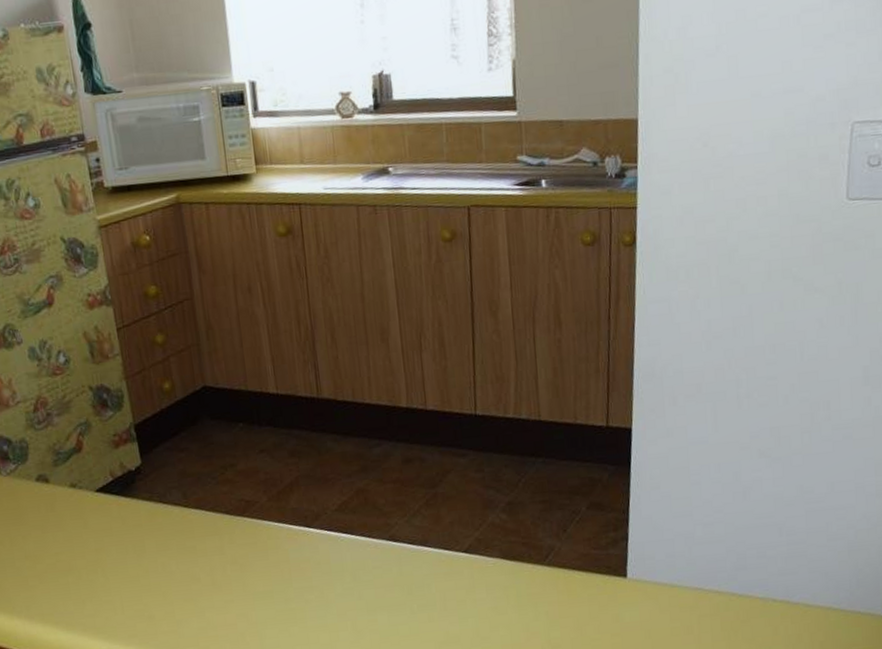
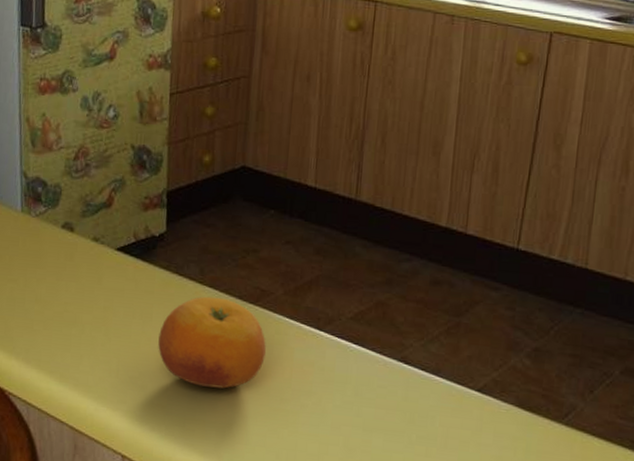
fruit: none [155,516,263,605] -> present [158,296,266,389]

